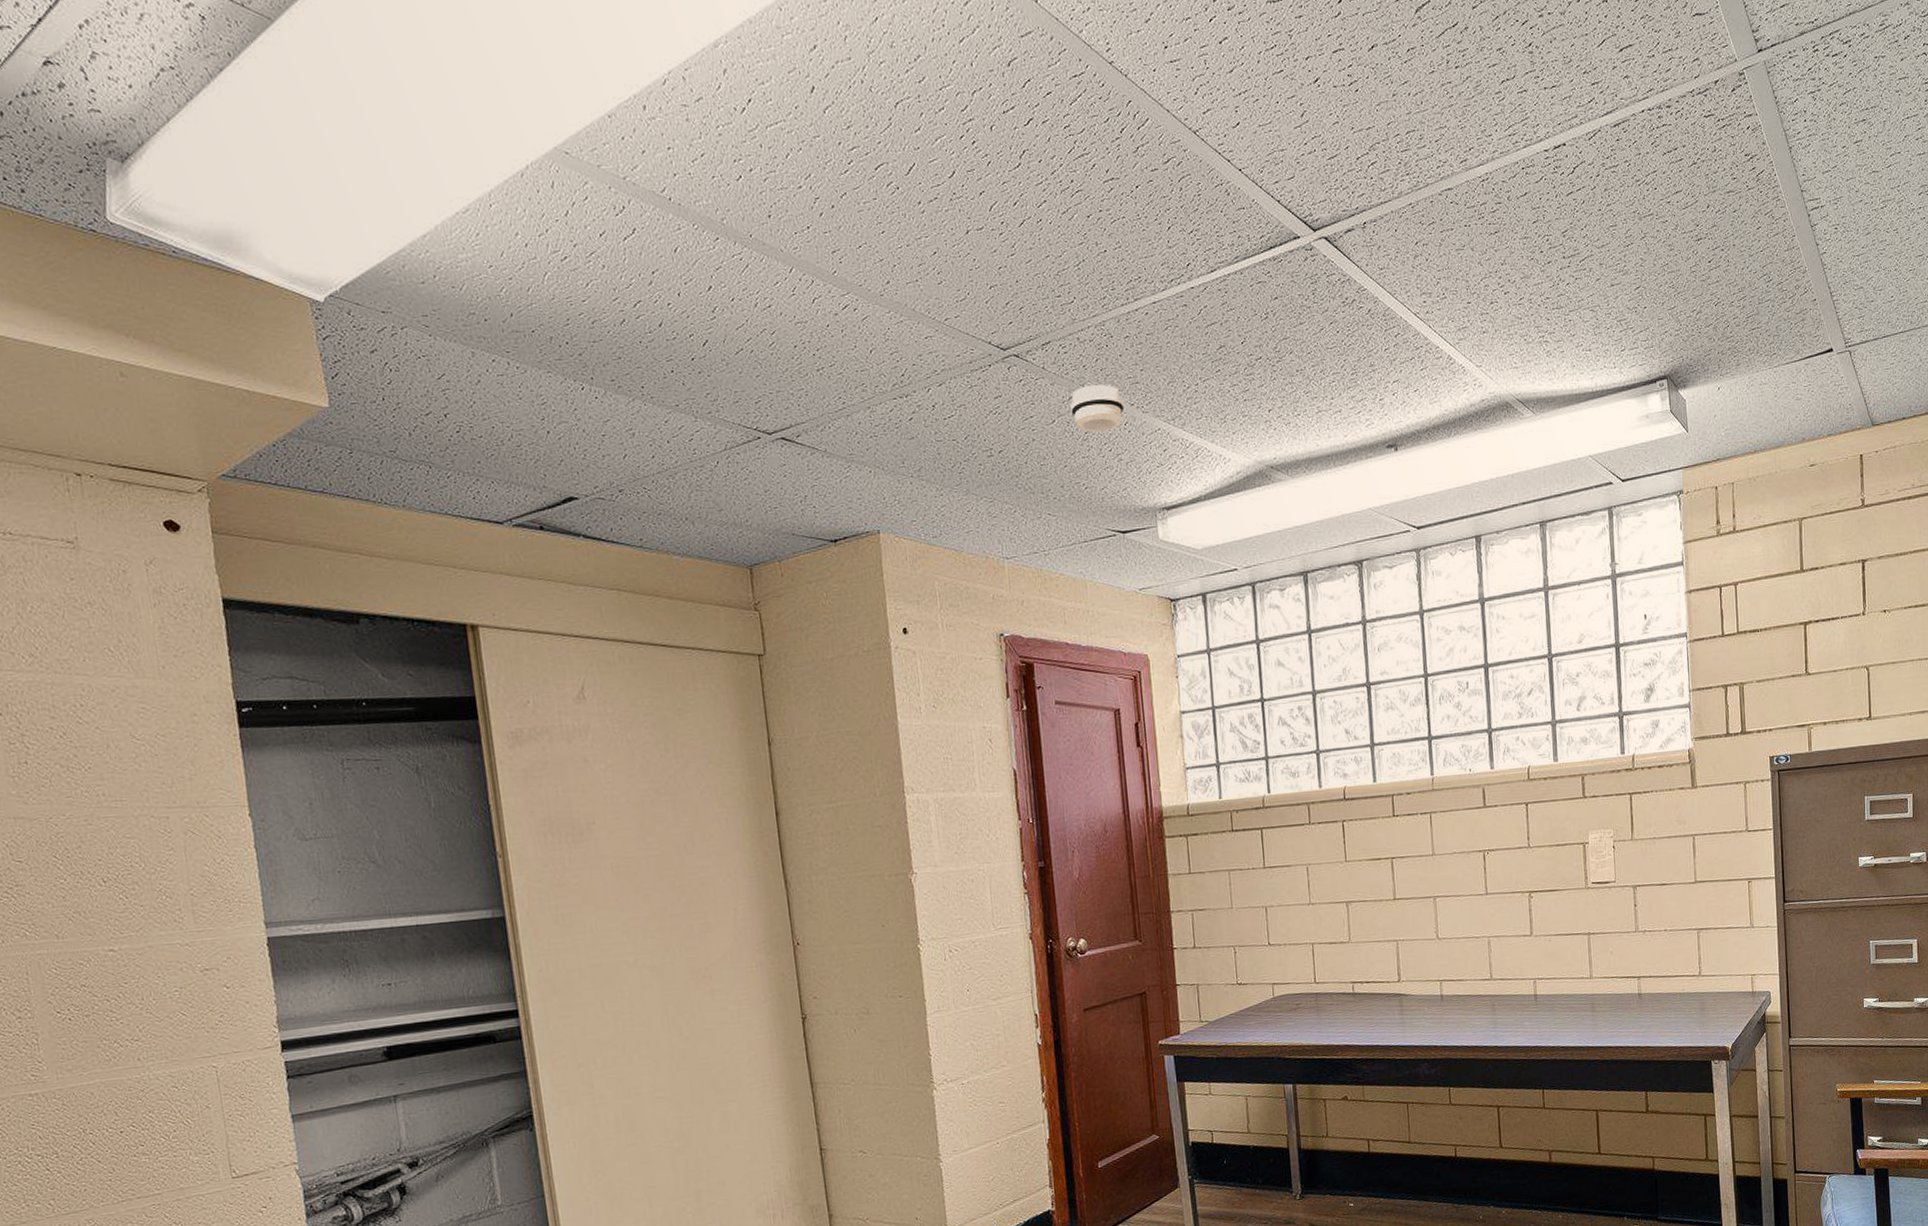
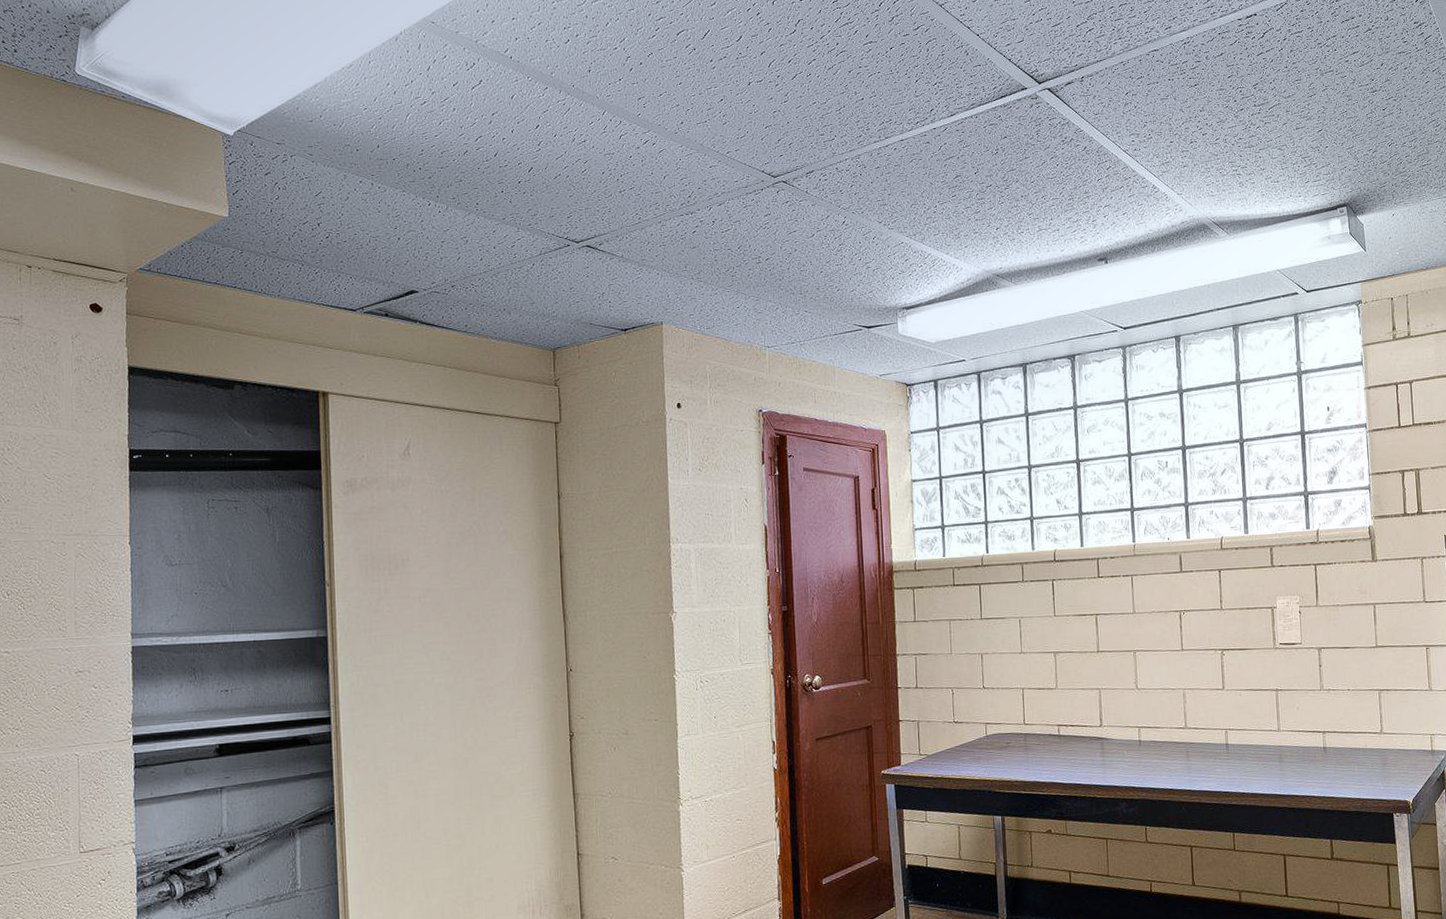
smoke detector: present [1070,384,1125,432] -> none [828,205,874,245]

